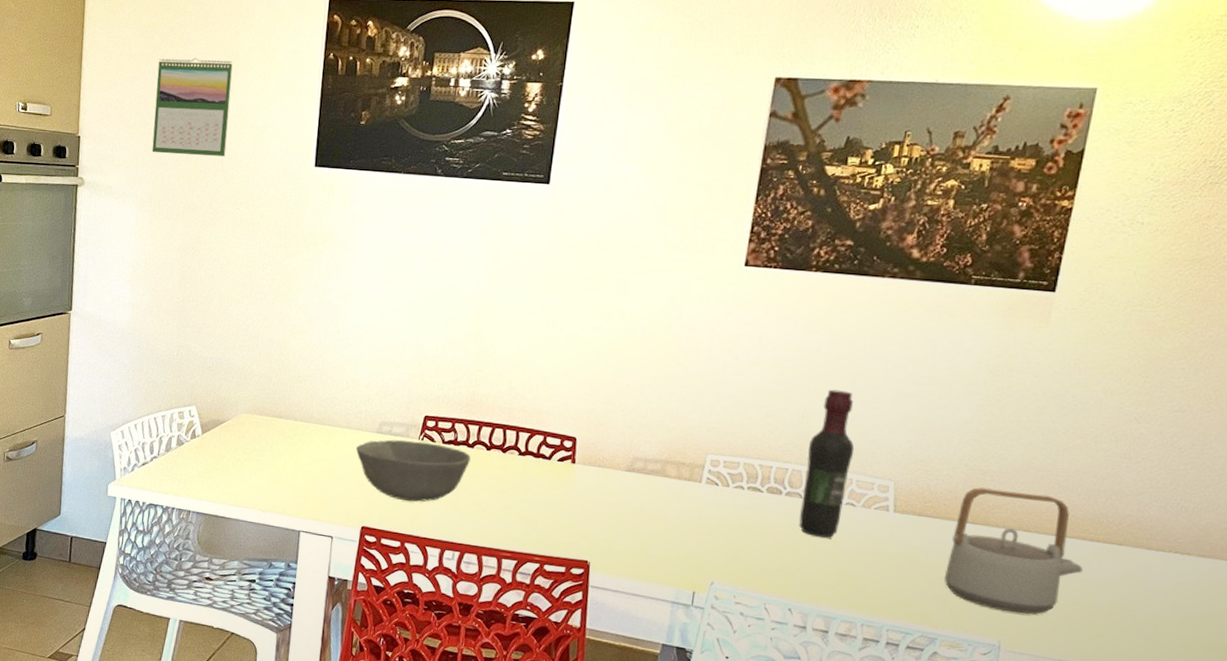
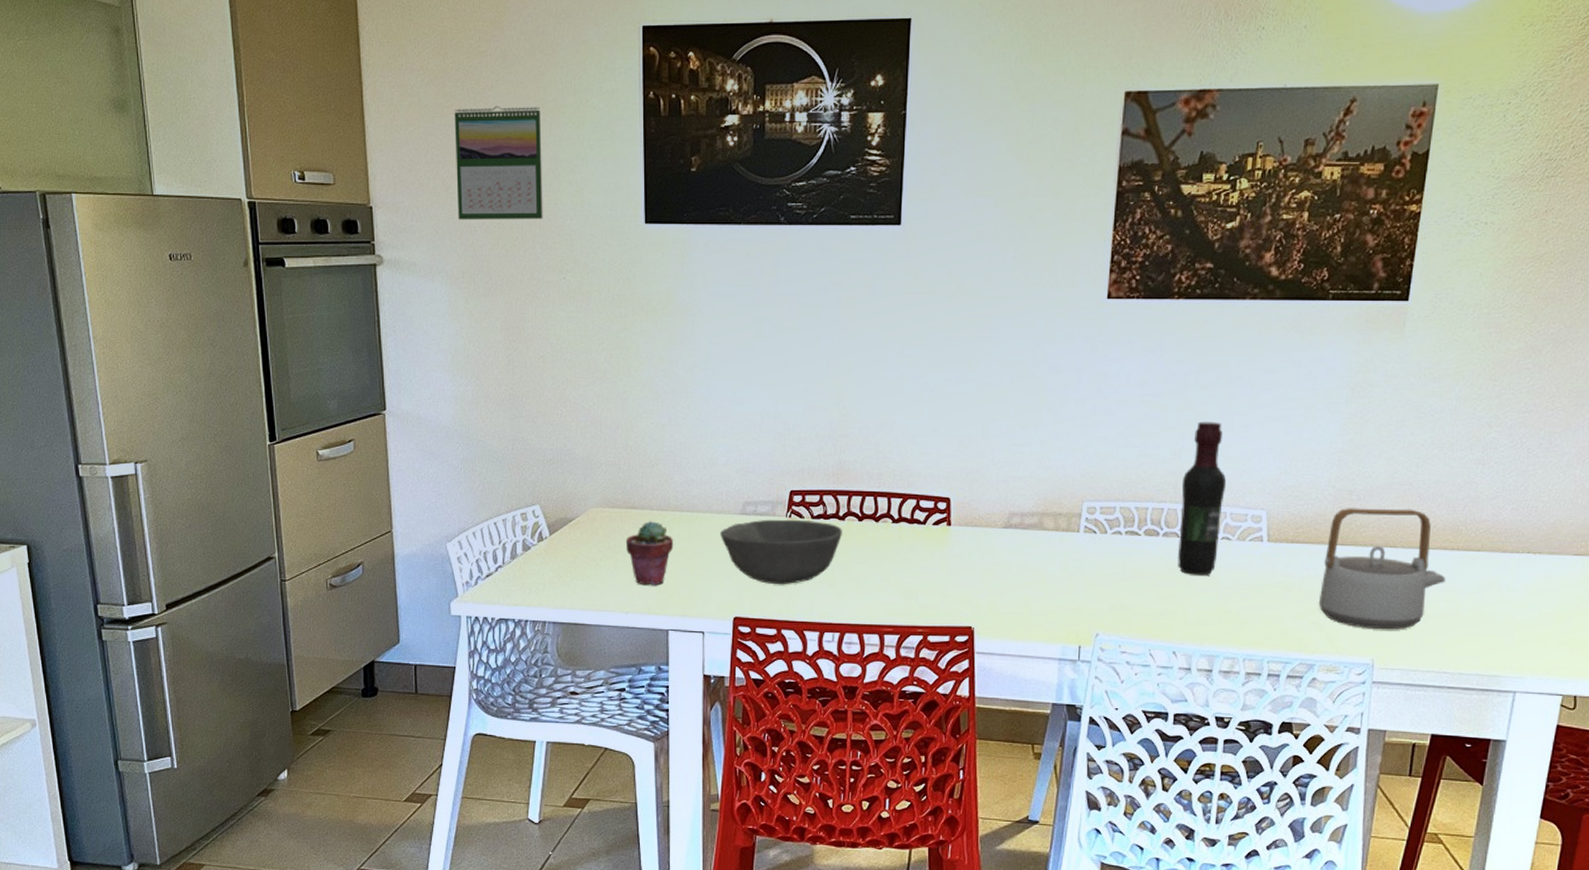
potted succulent: none [269,430,313,490] -> present [625,521,674,586]

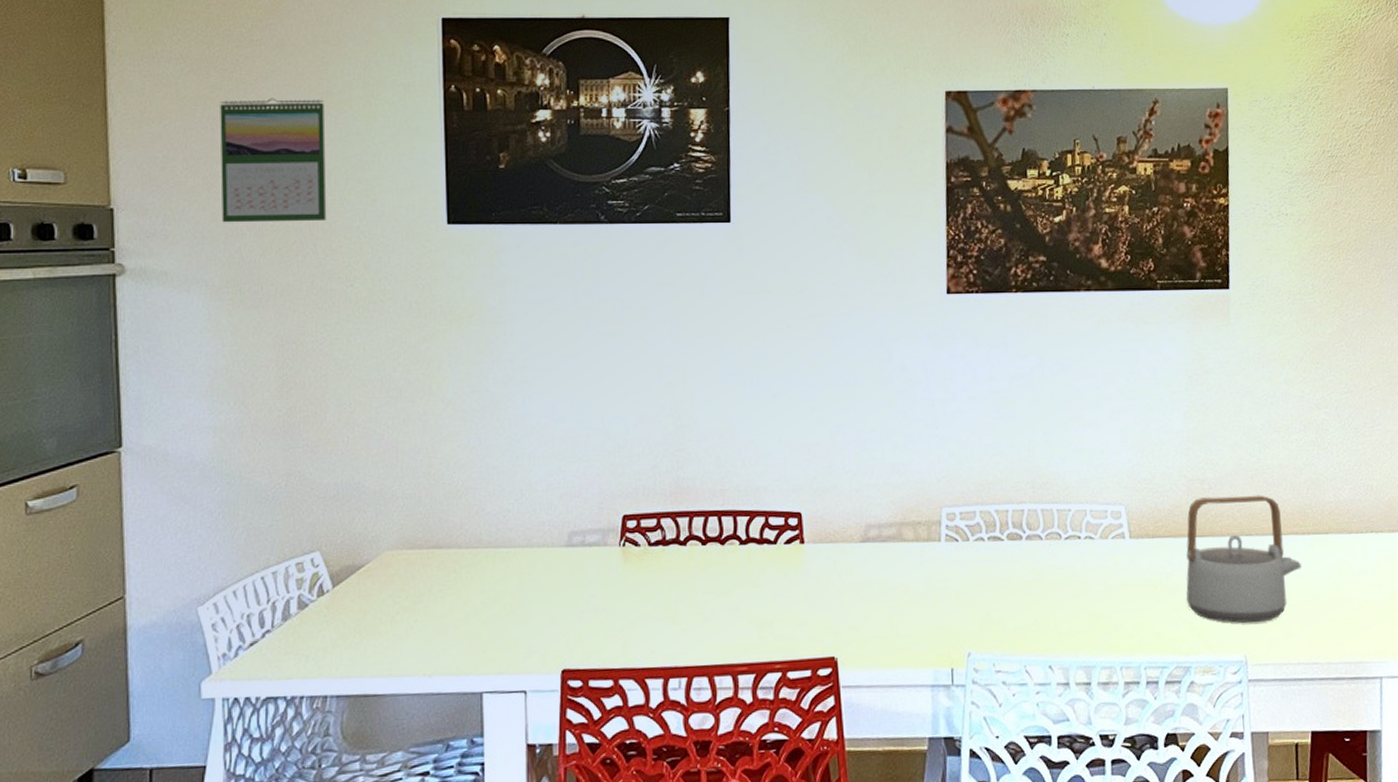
potted succulent: present [625,521,674,586] -> none [427,562,488,640]
bowl: present [719,519,842,585] -> none [542,548,684,627]
wine bottle: present [1178,421,1227,575] -> none [1039,416,1083,580]

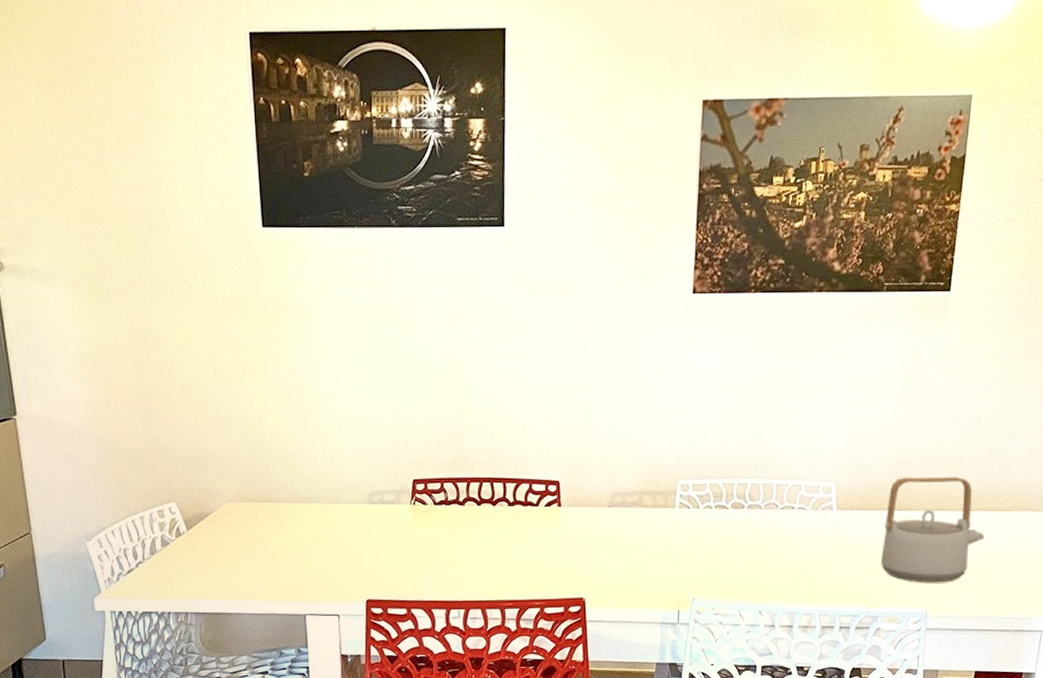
calendar: present [220,98,327,223] -> none [66,111,162,226]

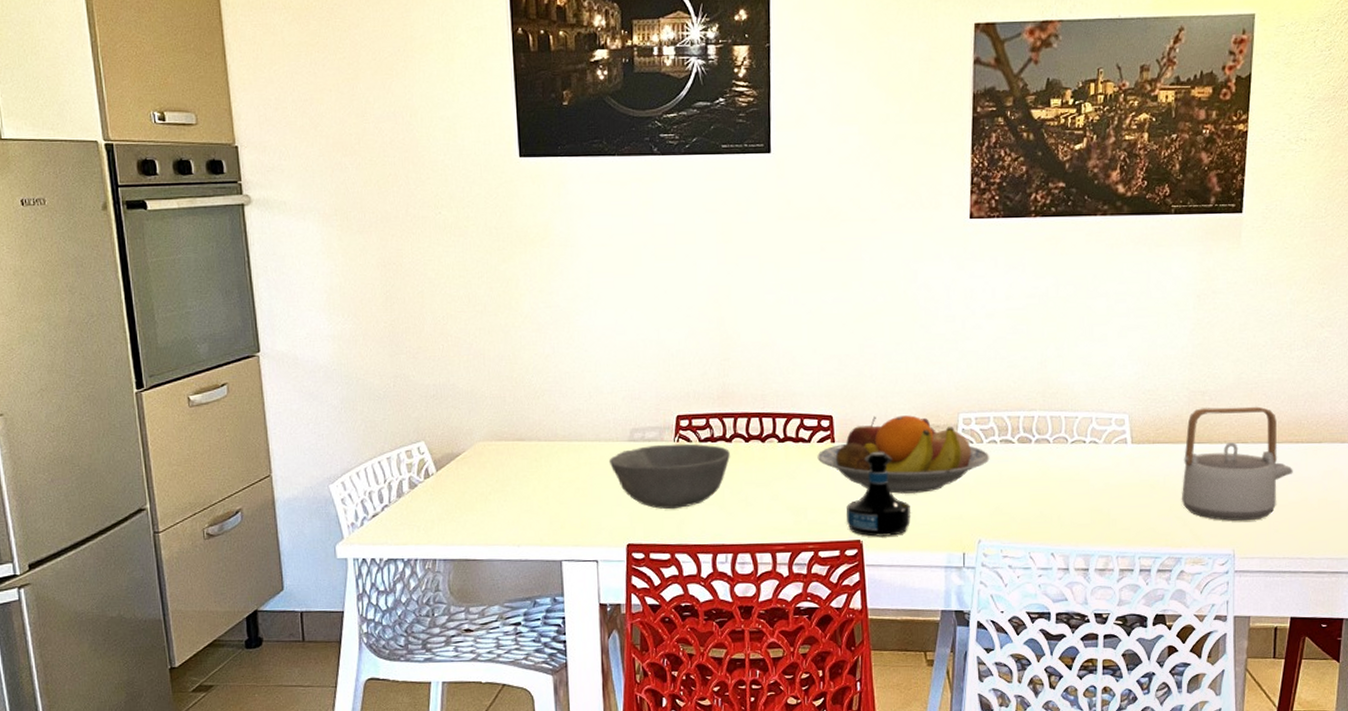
bowl: none [349,506,463,568] -> present [608,443,730,510]
fruit bowl: none [544,481,705,555] -> present [817,415,990,494]
tequila bottle: none [571,515,630,595] -> present [847,451,911,537]

